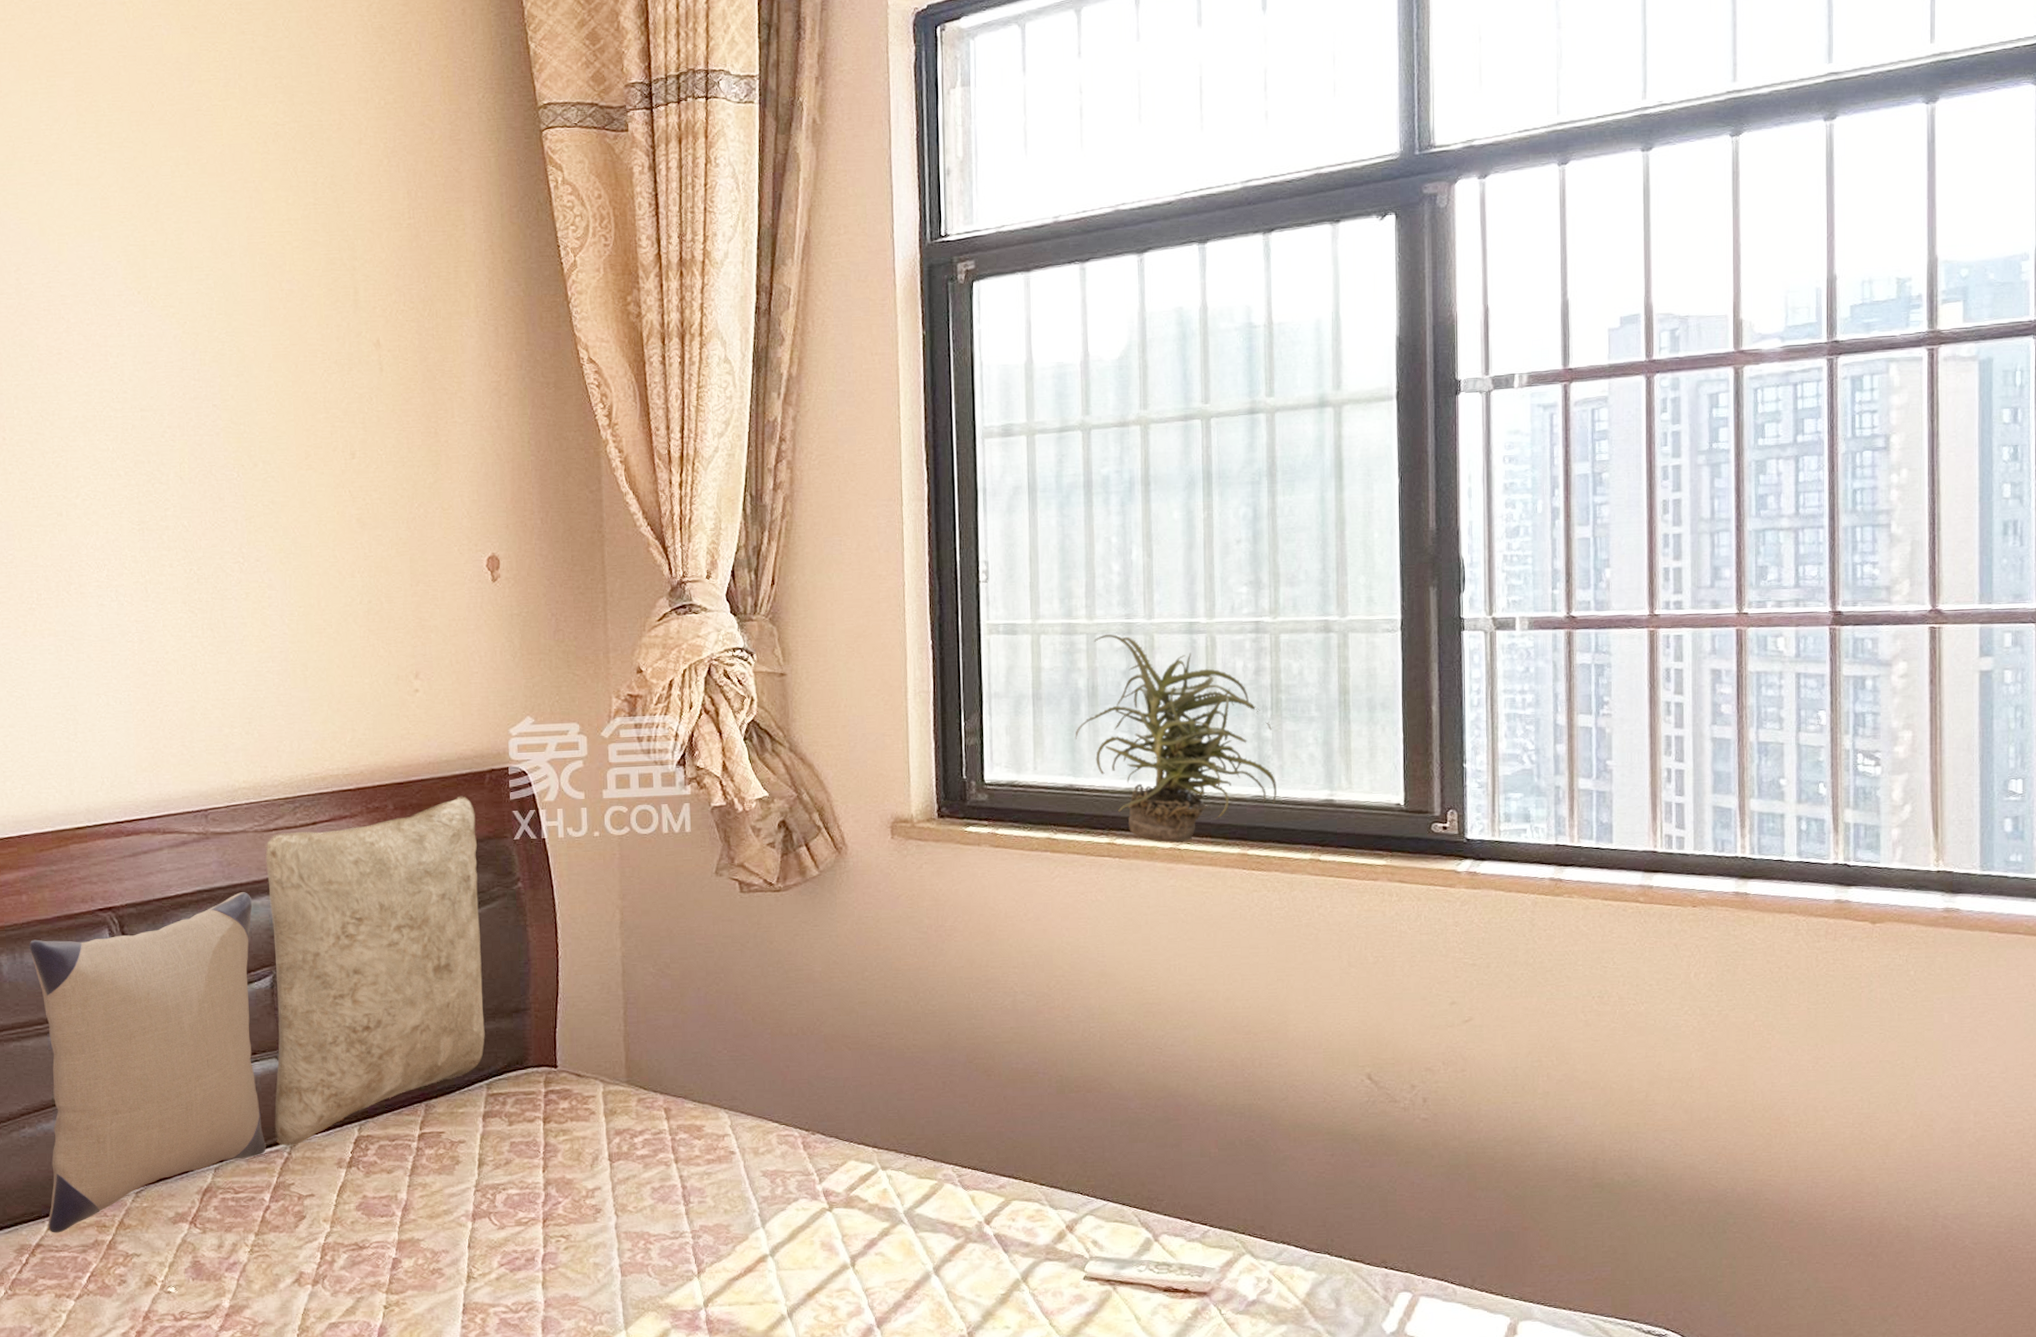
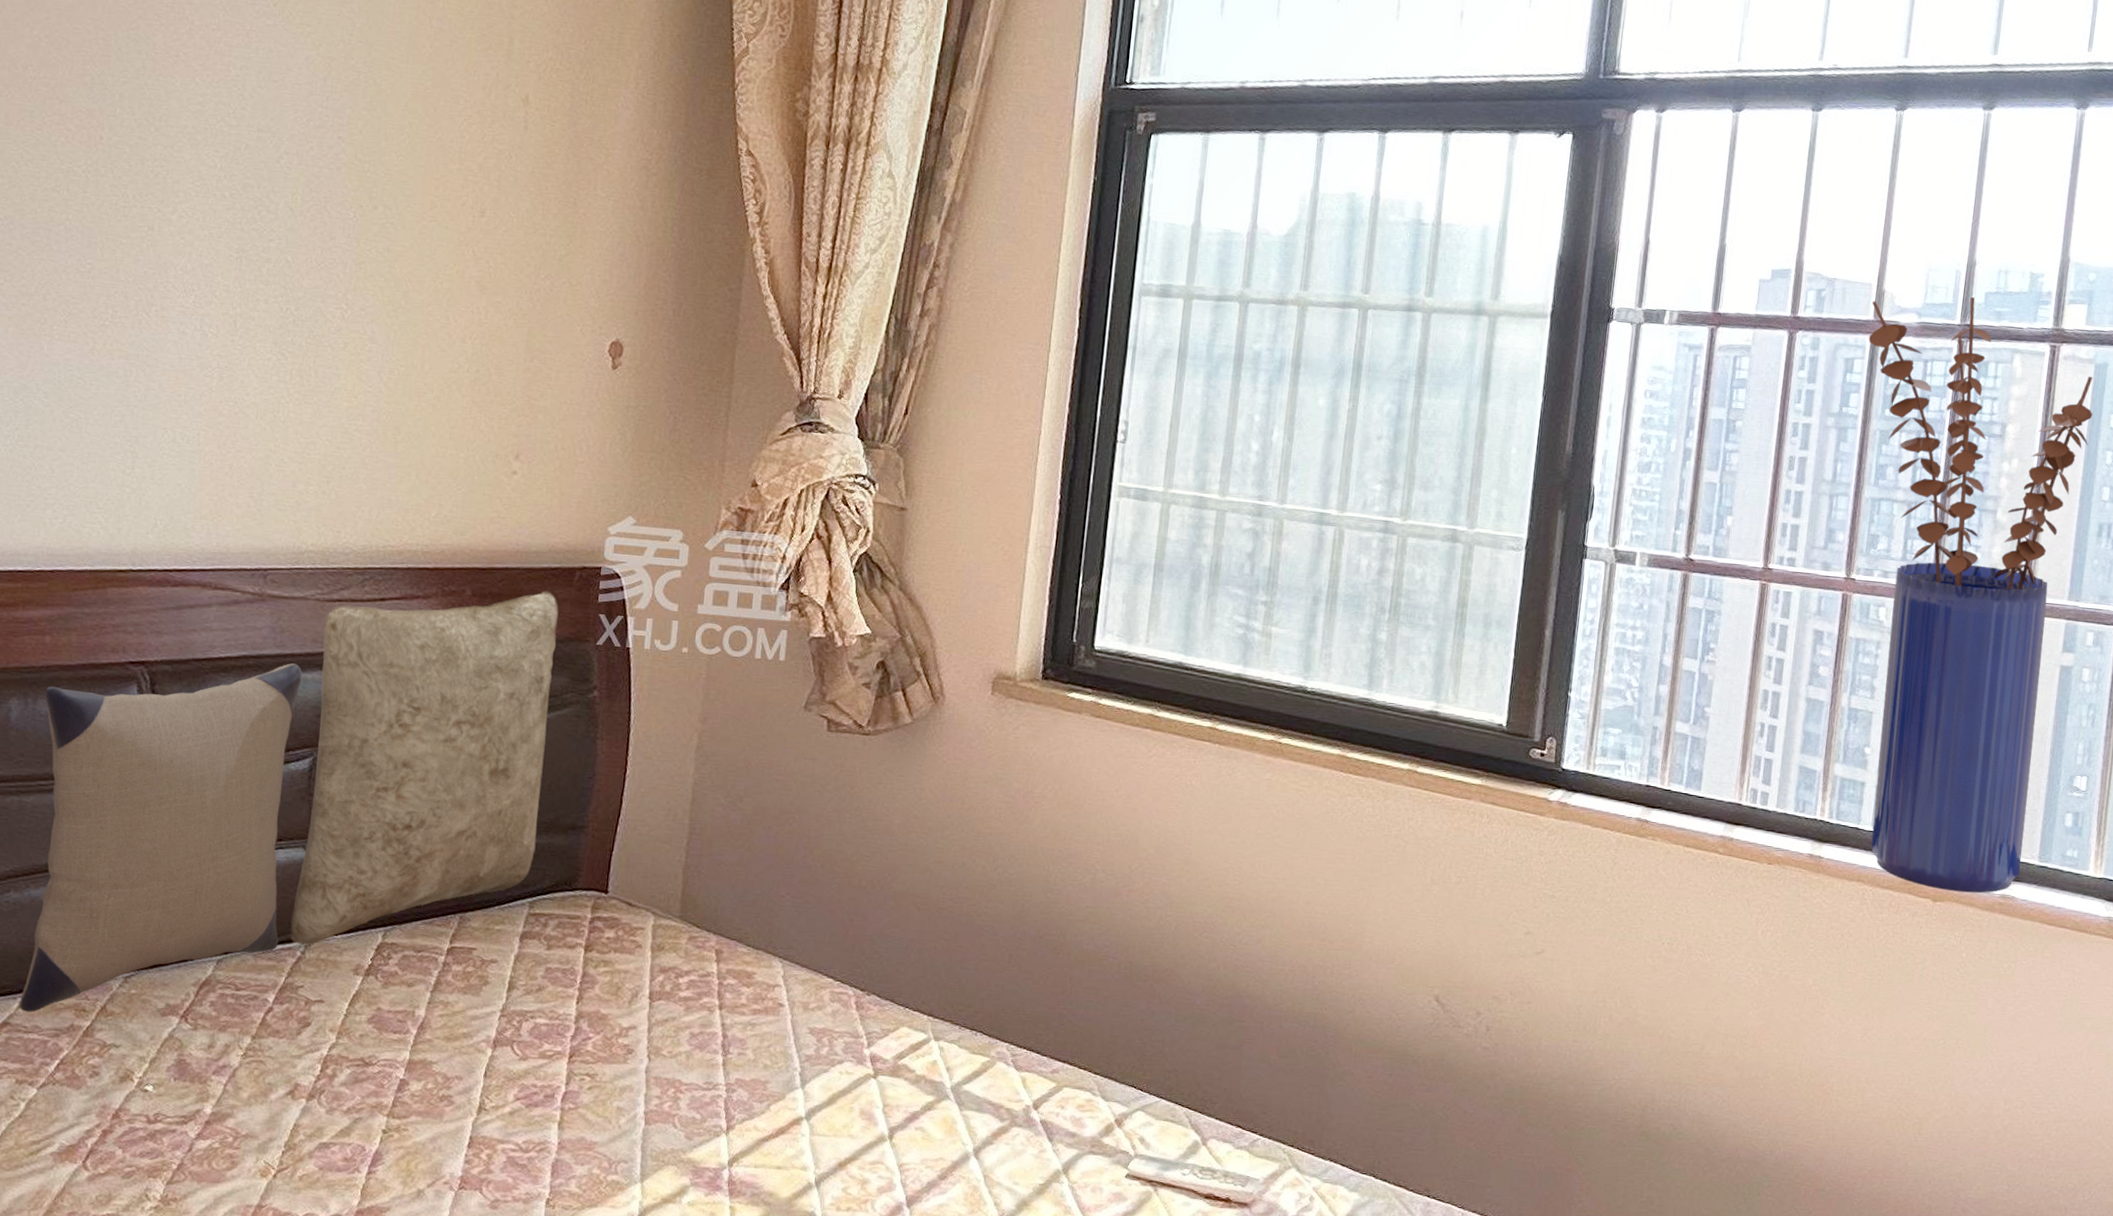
potted plant: present [1075,634,1277,843] -> none [1191,513,1388,737]
vase: none [1730,312,1982,912] -> present [1868,296,2093,894]

